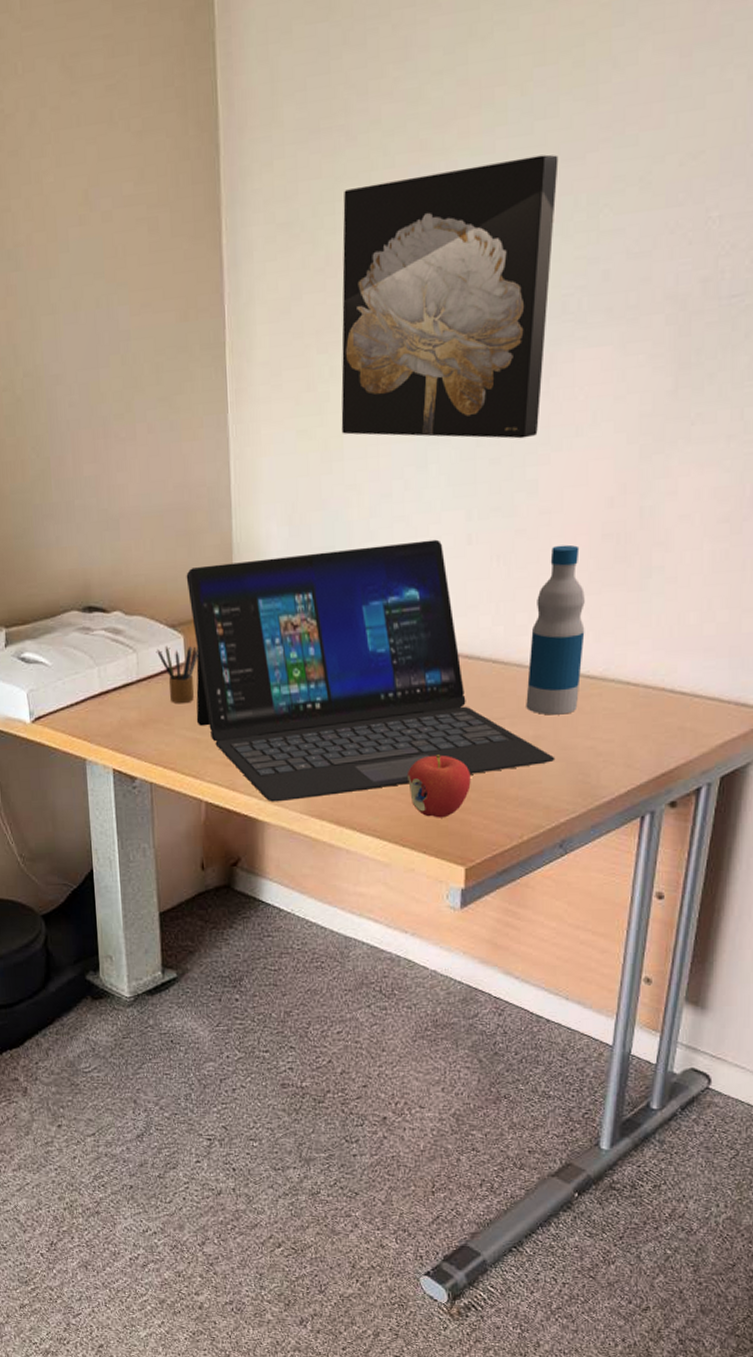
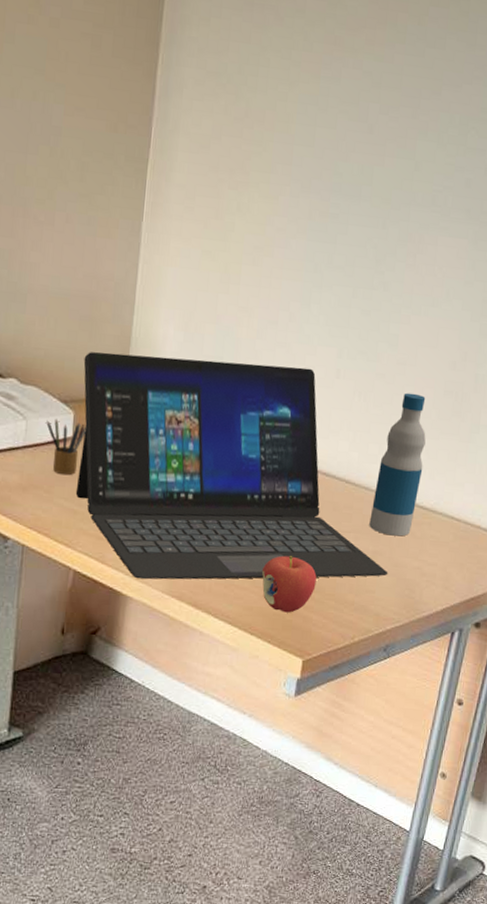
wall art: present [341,154,559,439] -> none [241,59,442,299]

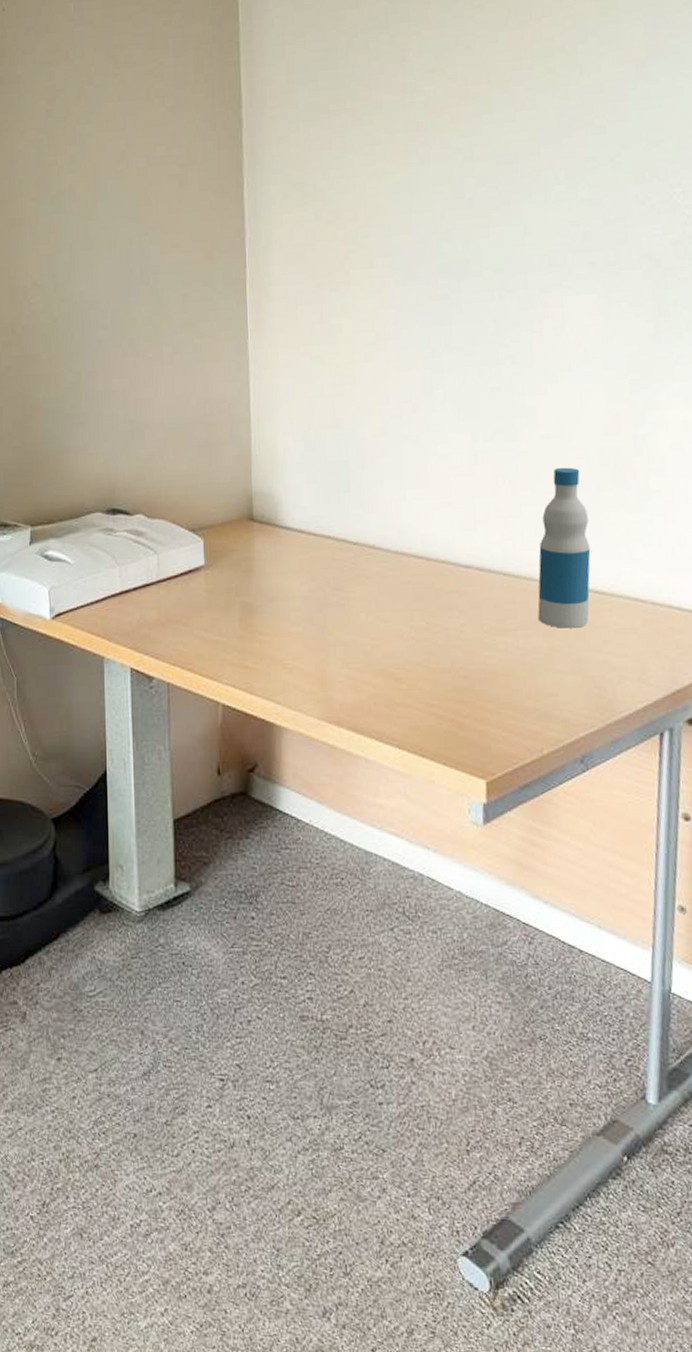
pencil box: present [46,418,86,475] -> none [177,548,218,606]
laptop: present [75,352,388,580] -> none [207,458,571,707]
apple: present [261,555,317,613] -> none [423,664,488,729]

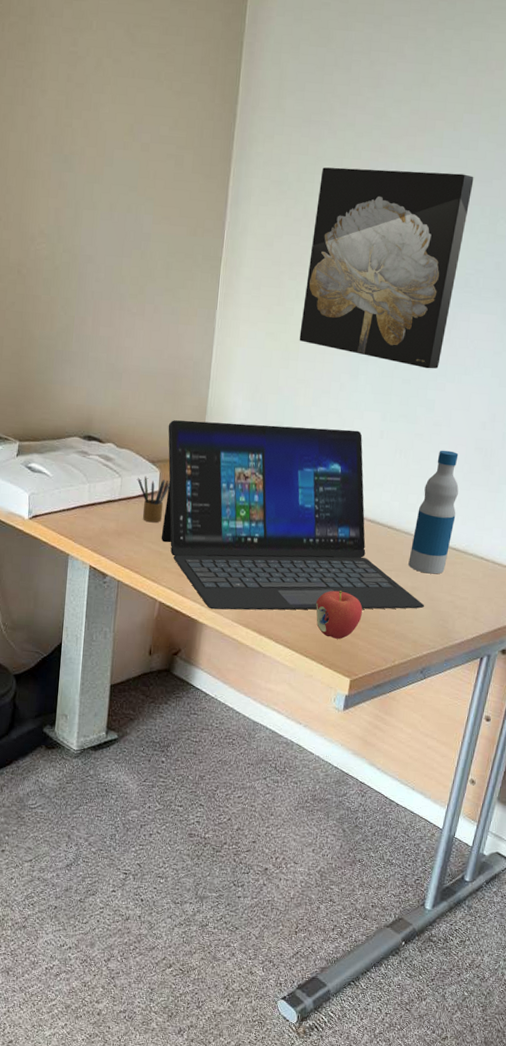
pencil box: none [177,548,218,606] -> present [137,476,170,523]
laptop: none [207,458,571,707] -> present [161,420,425,610]
wall art: none [351,138,539,371] -> present [299,167,474,369]
apple: none [423,664,488,729] -> present [315,590,363,639]

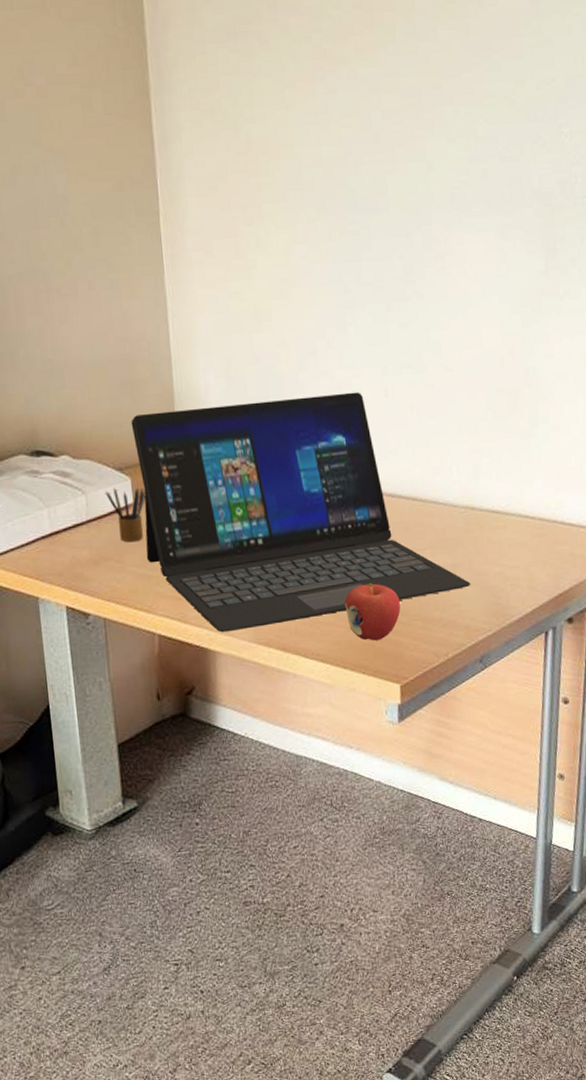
wall art: present [299,167,474,369] -> none [260,71,440,307]
bottle: present [408,450,459,574] -> none [443,398,488,546]

